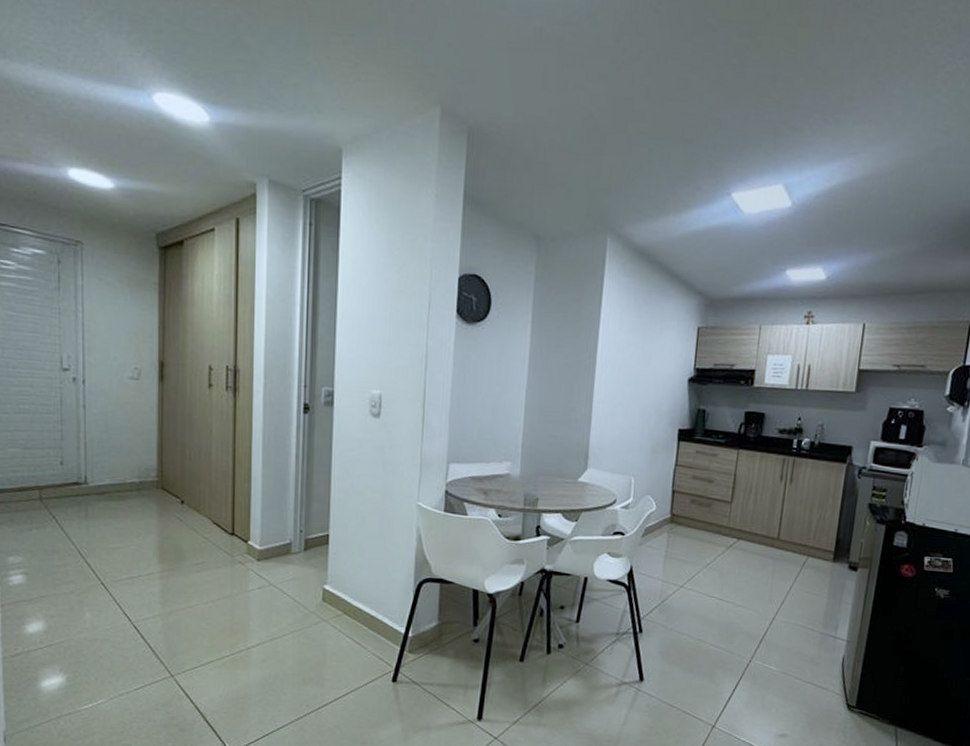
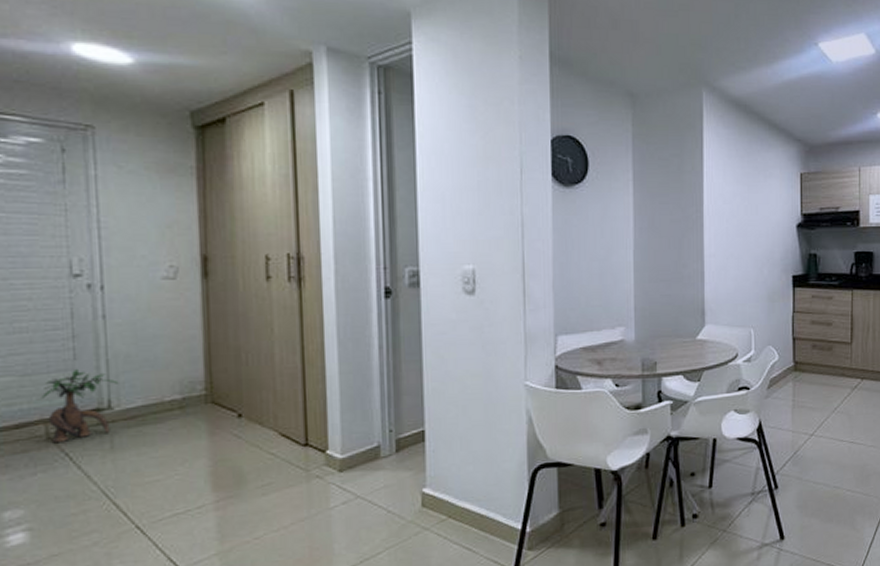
decorative plant: none [37,448,93,506] -> present [41,370,119,442]

